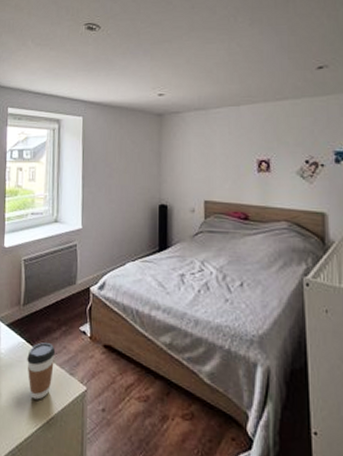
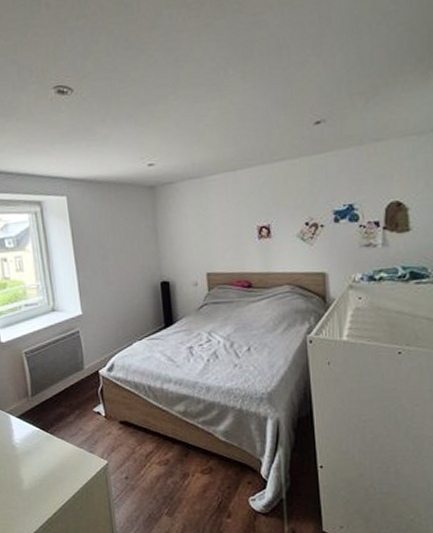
coffee cup: present [27,342,56,400] -> none [44,428,73,479]

